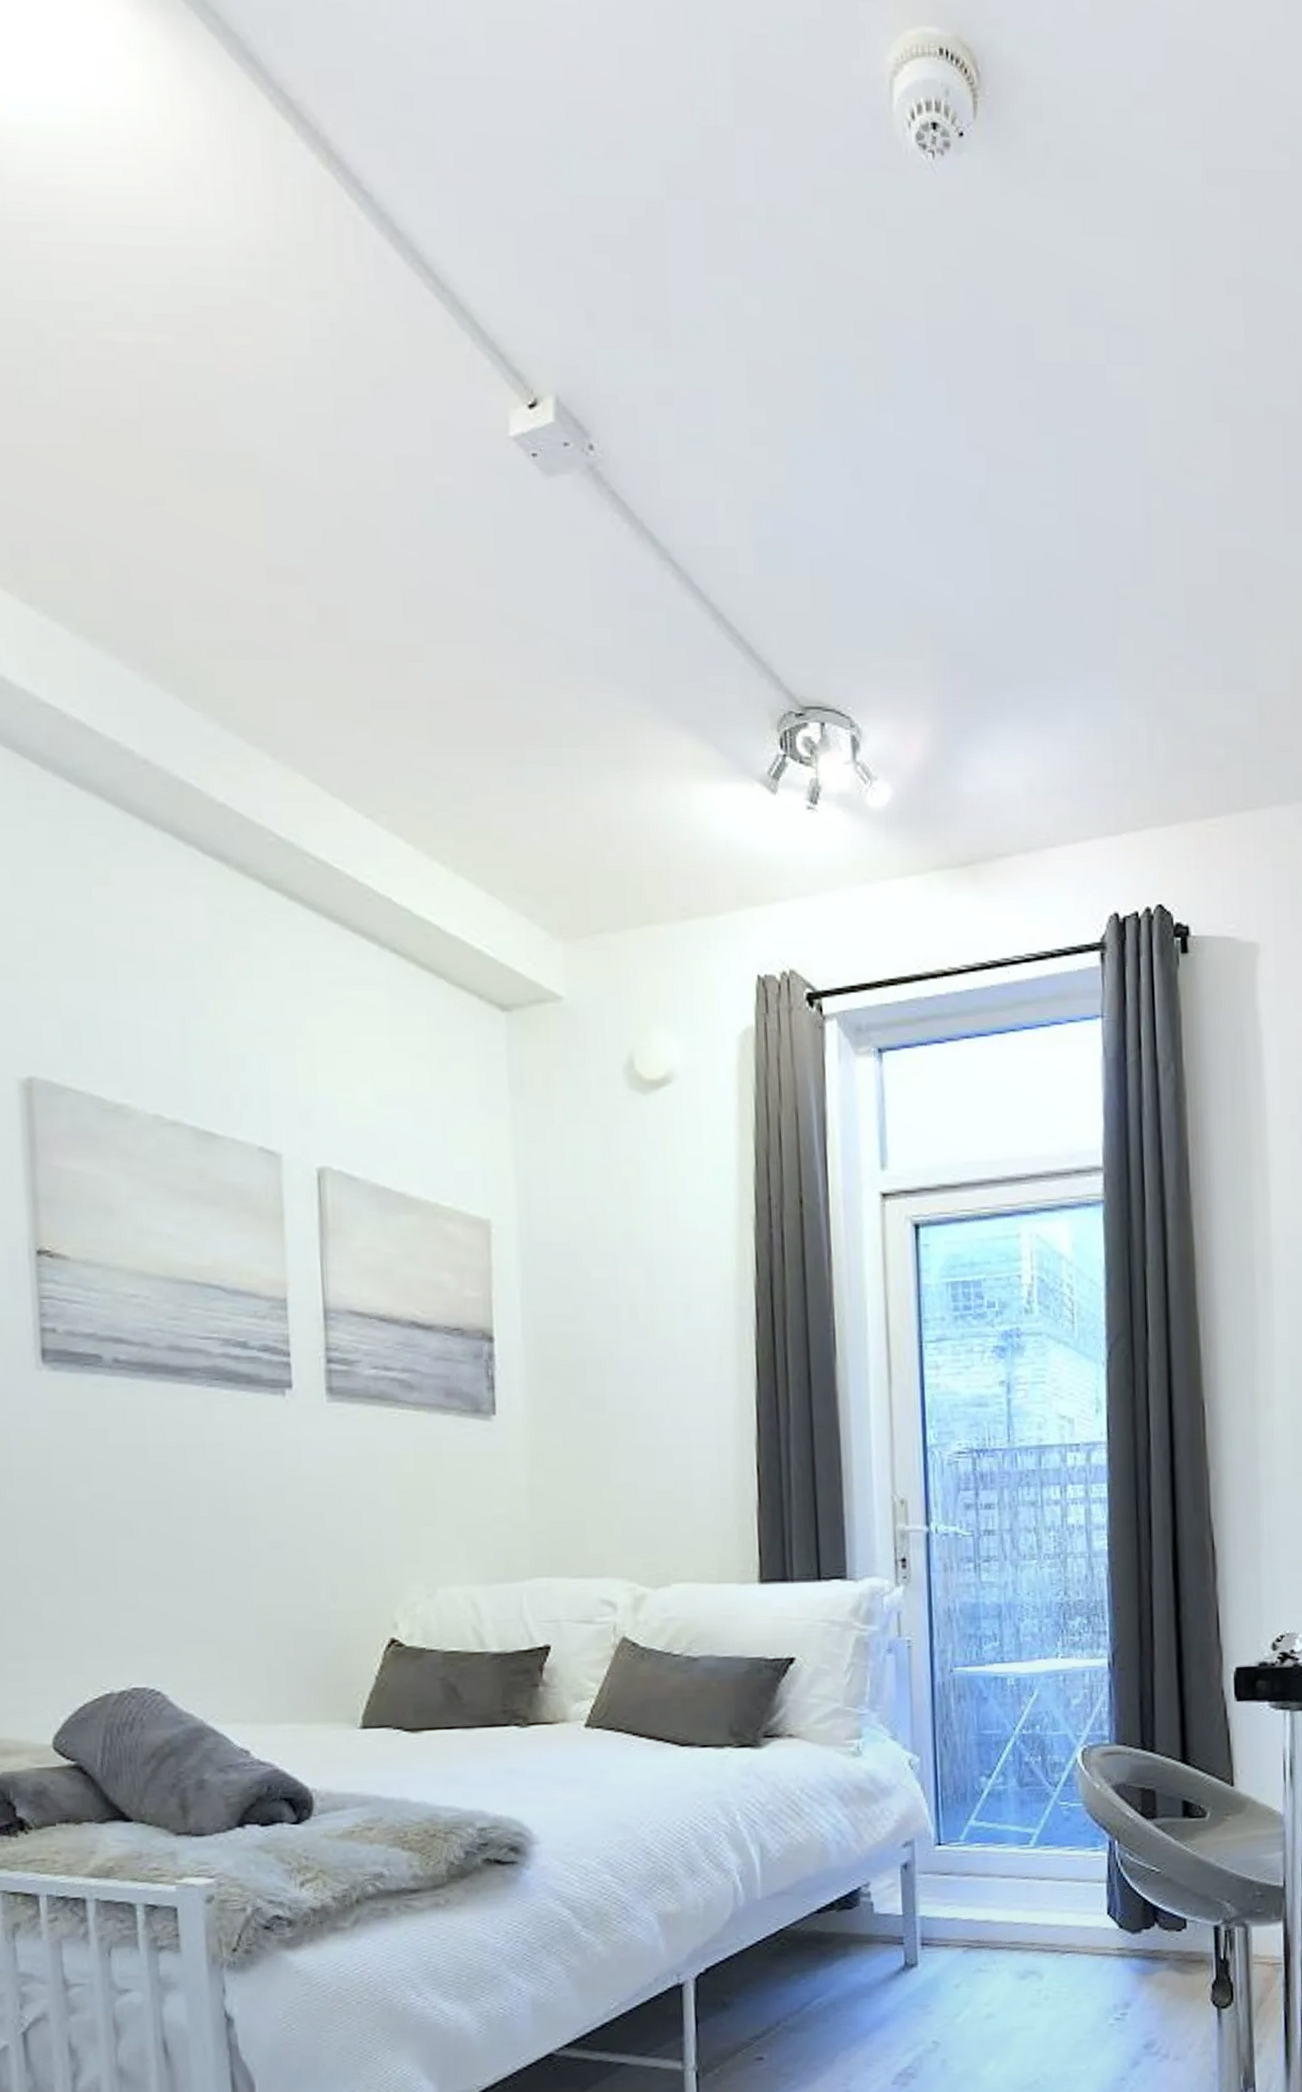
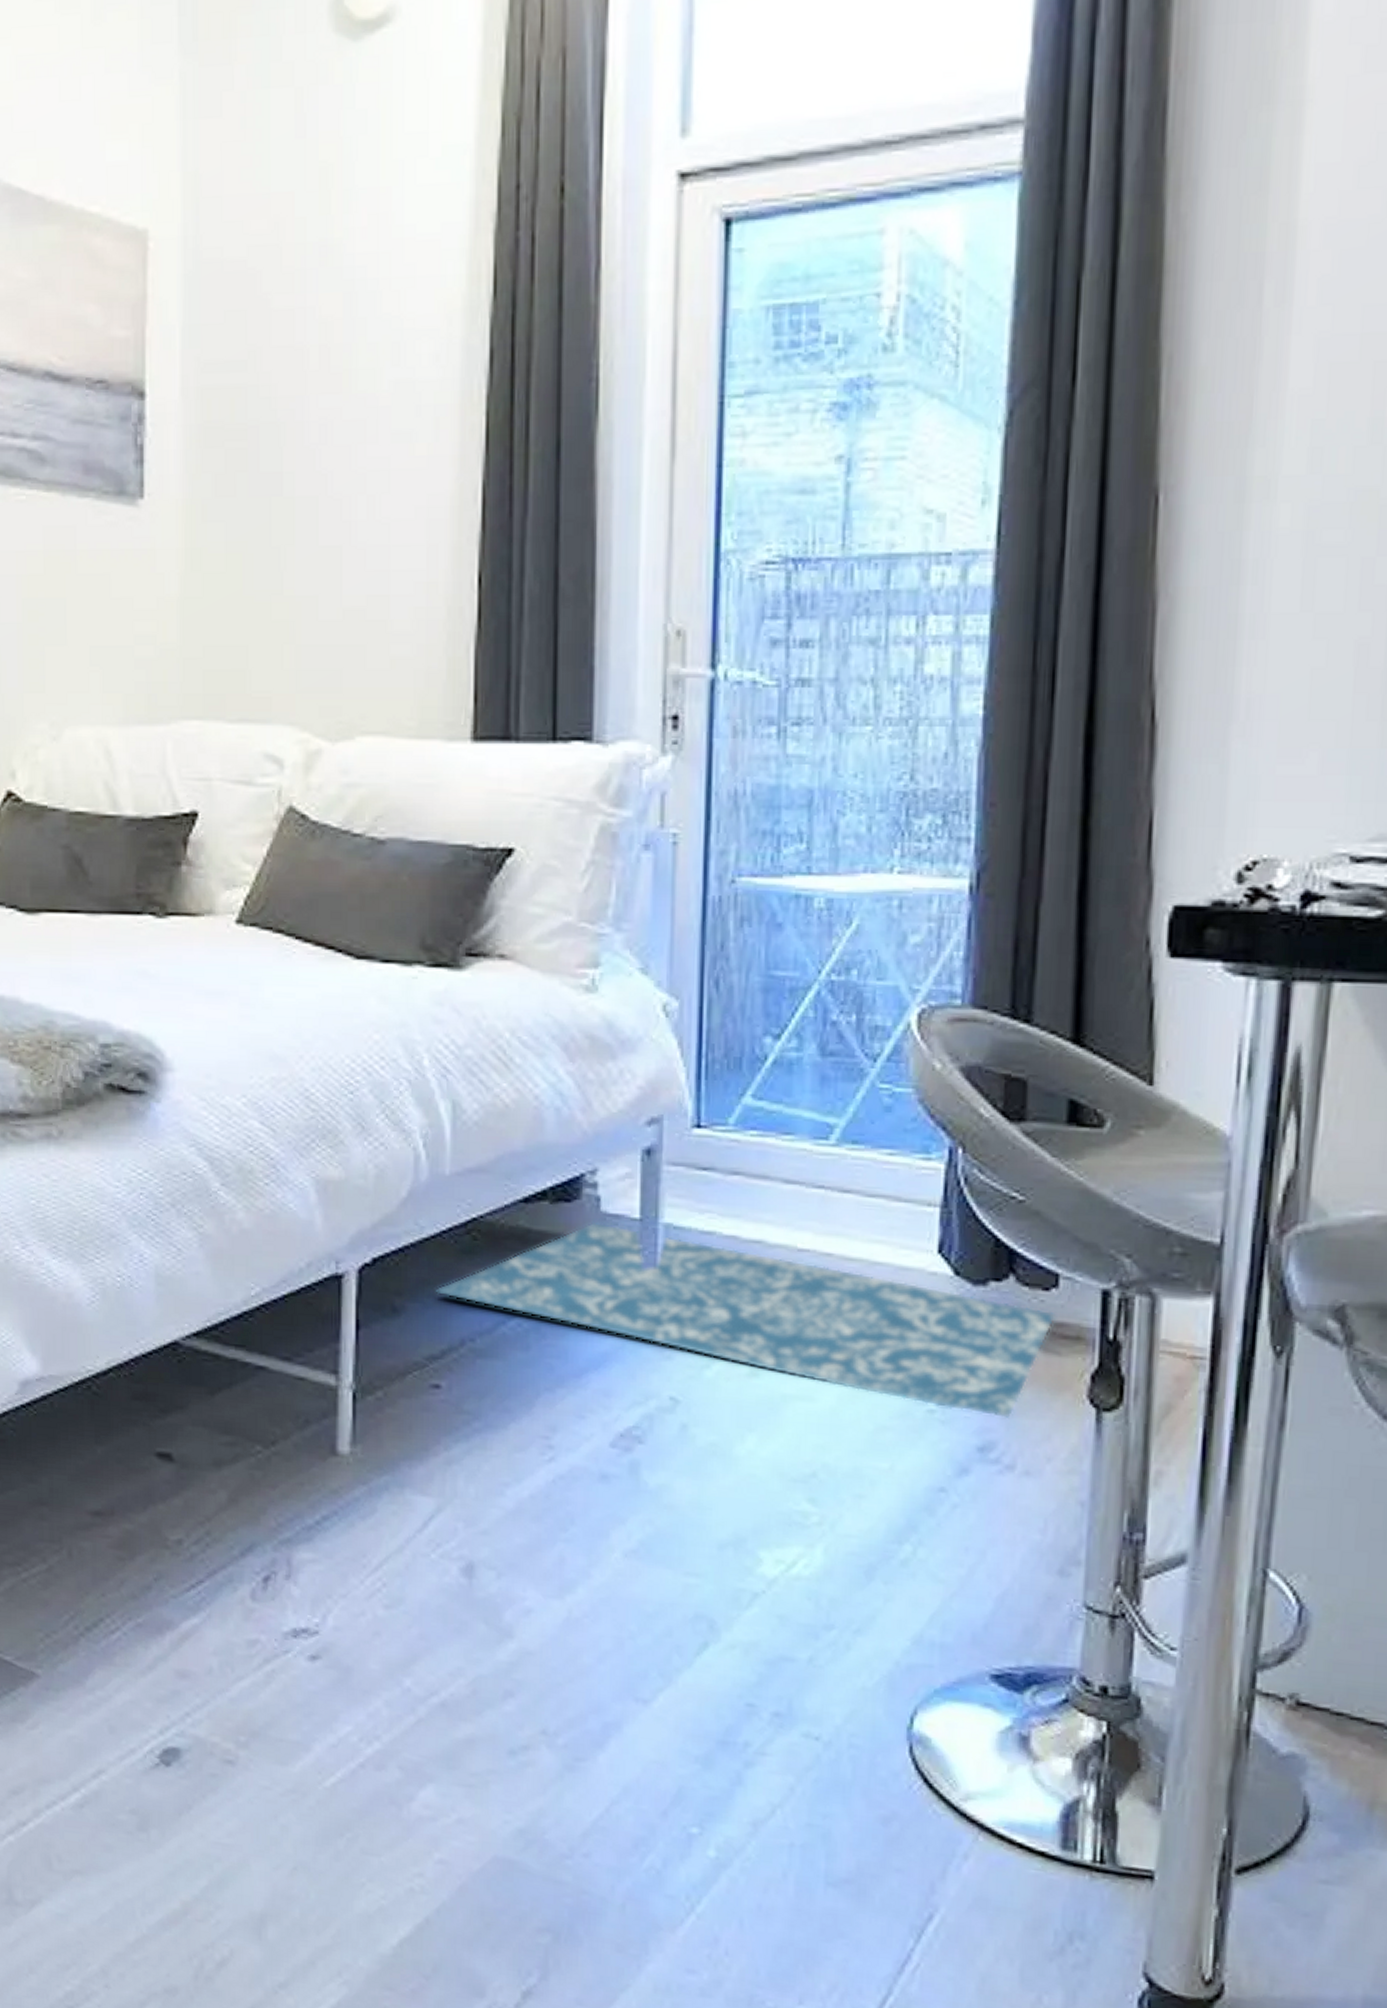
rug: none [756,1921,1186,2023] -> present [436,1221,1056,1419]

